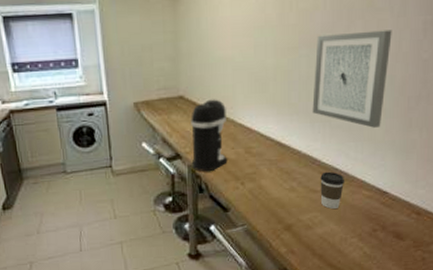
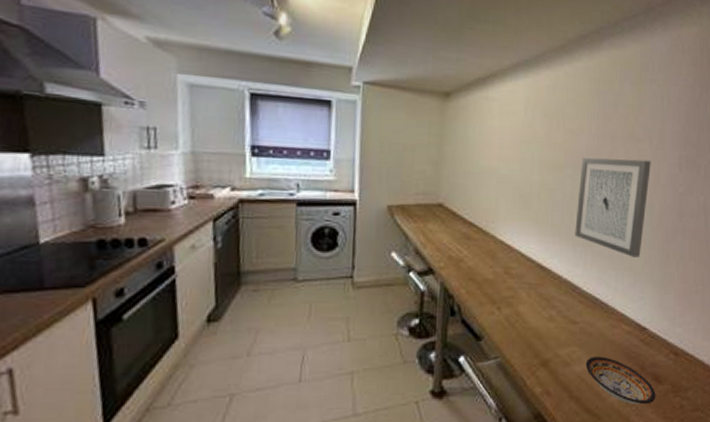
coffee maker: present [191,99,228,172] -> none [444,210,487,292]
coffee cup: present [320,171,345,209] -> none [579,301,605,343]
bowl: none [328,219,397,259] -> present [586,356,656,405]

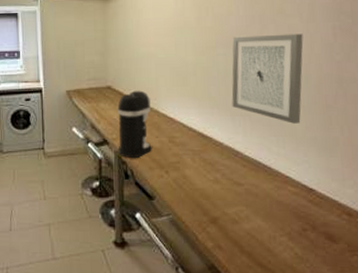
coffee maker: none [444,210,487,292] -> present [117,90,152,159]
bowl: present [586,356,656,405] -> none [255,215,331,262]

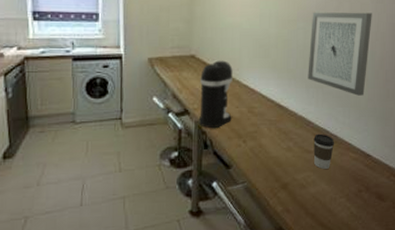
coffee cup: none [244,165,270,203] -> present [313,133,335,169]

